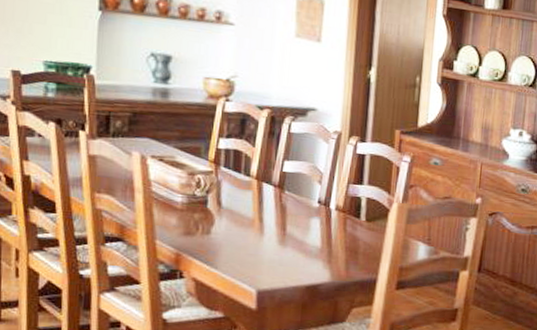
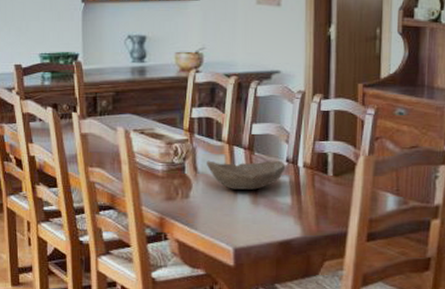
bowl: none [232,195,317,230] -> present [207,160,286,190]

